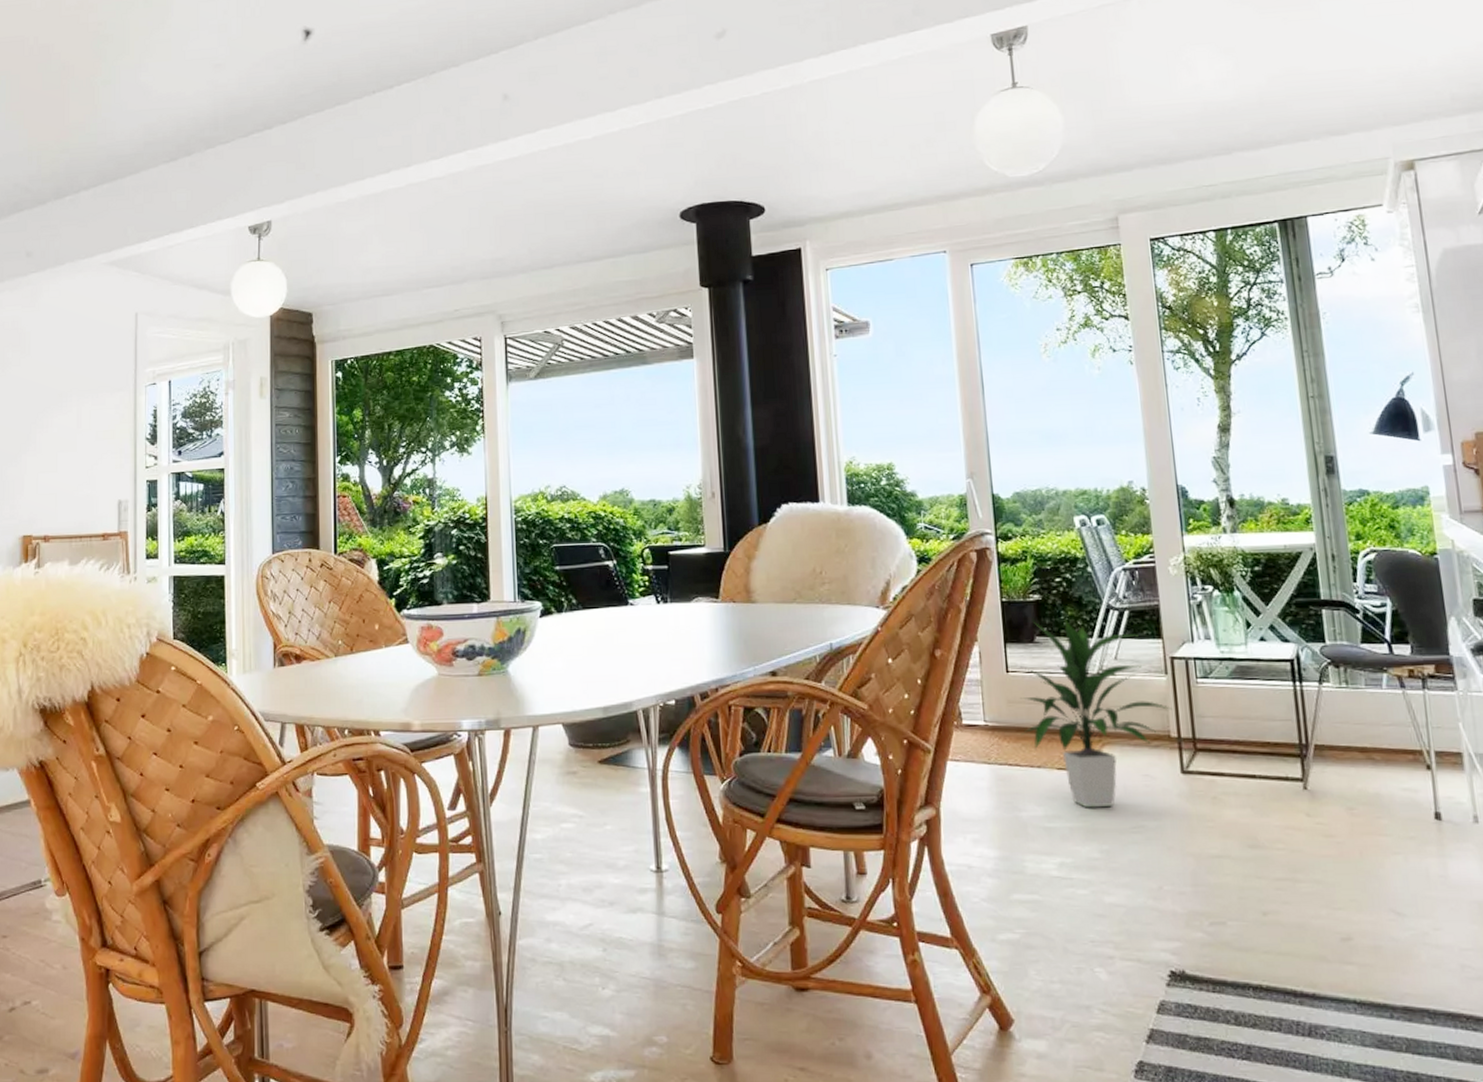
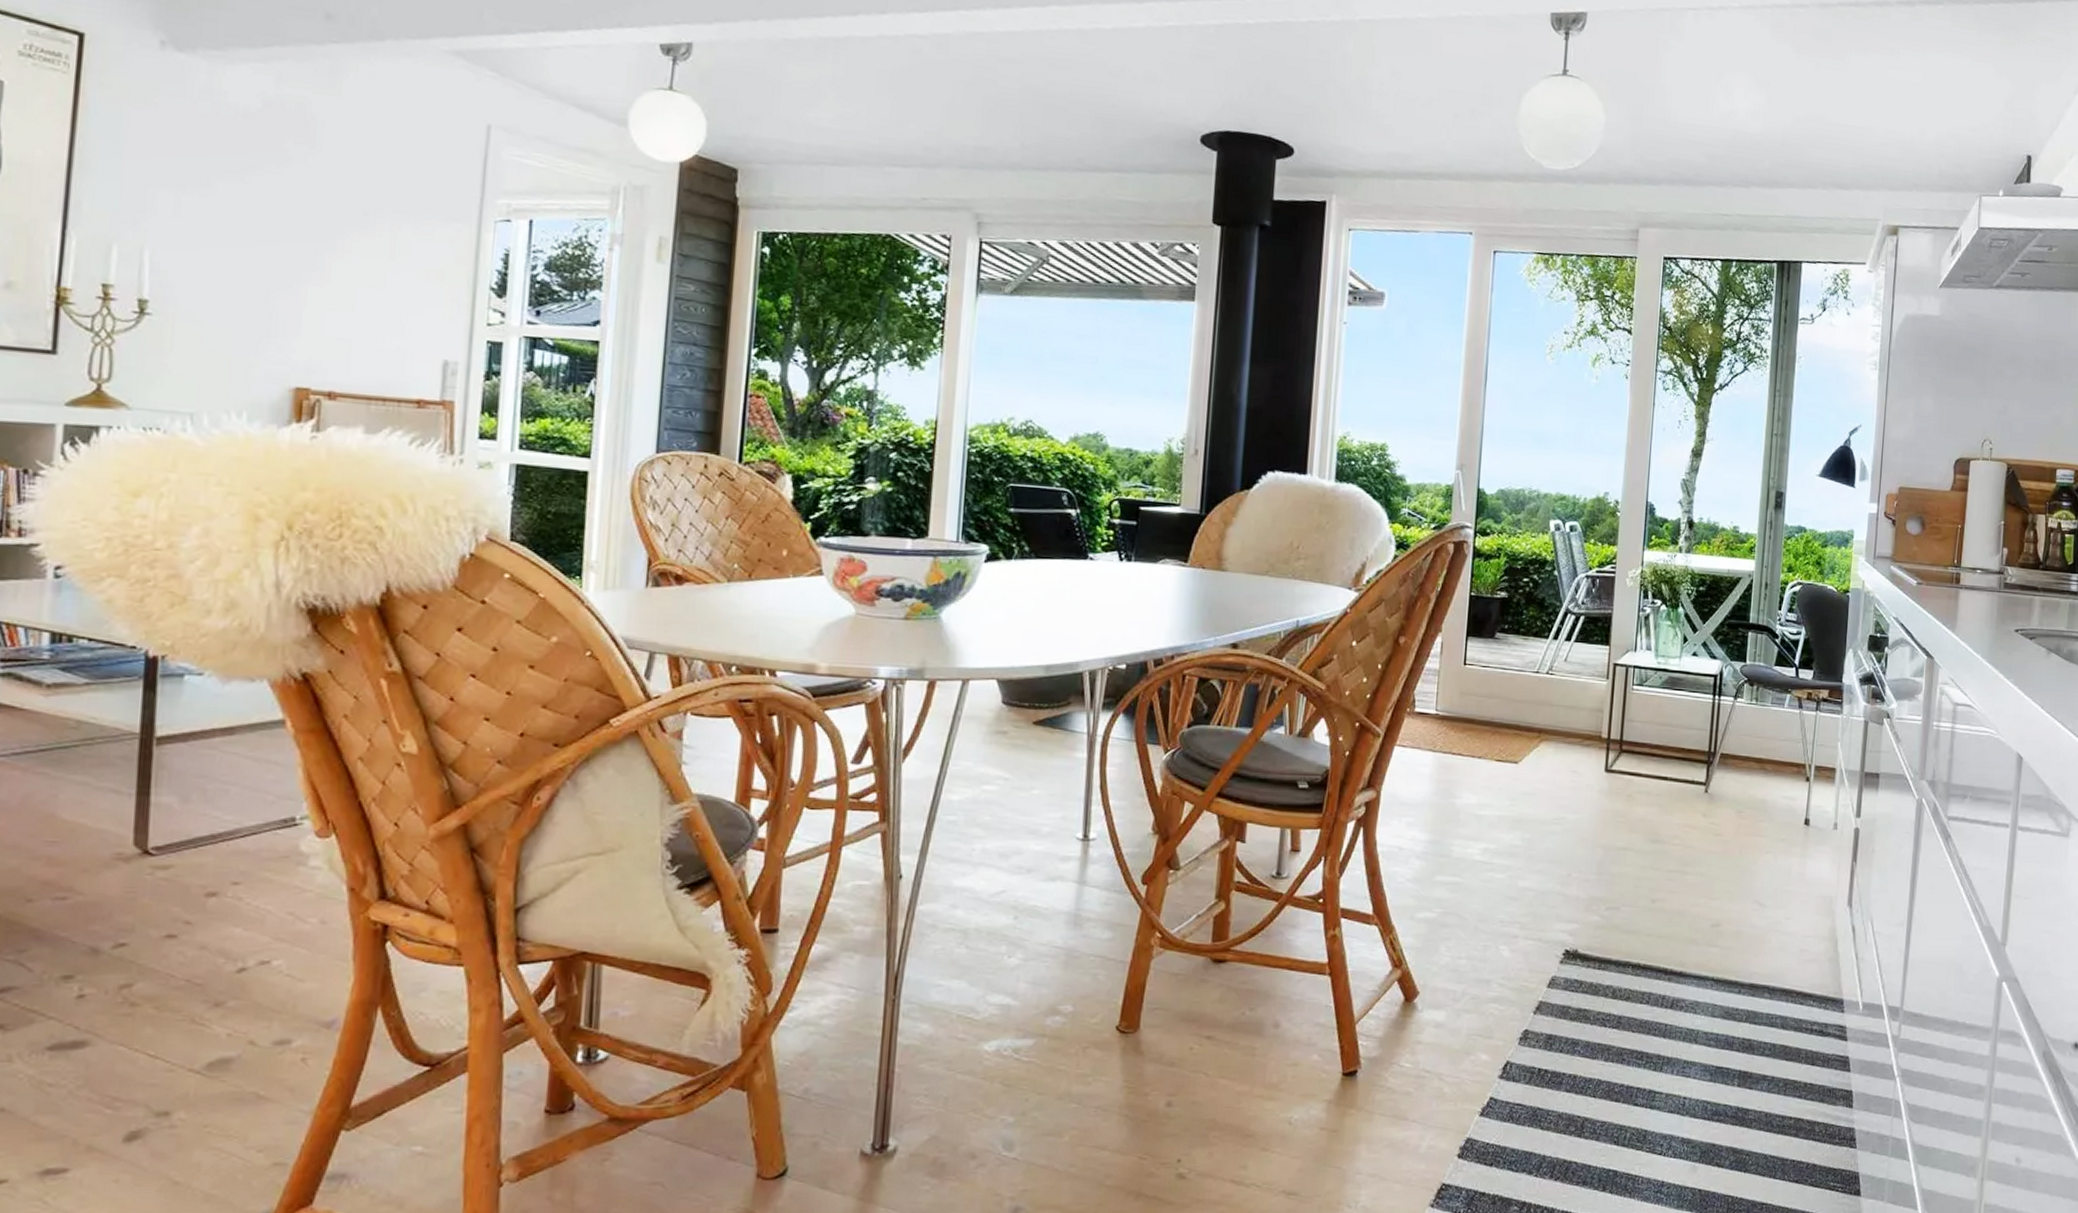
indoor plant: present [1020,620,1173,808] -> none [1468,619,1607,799]

